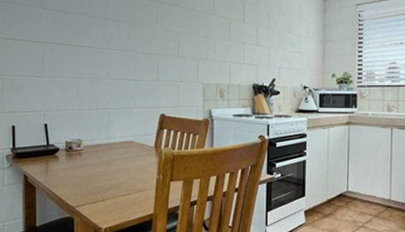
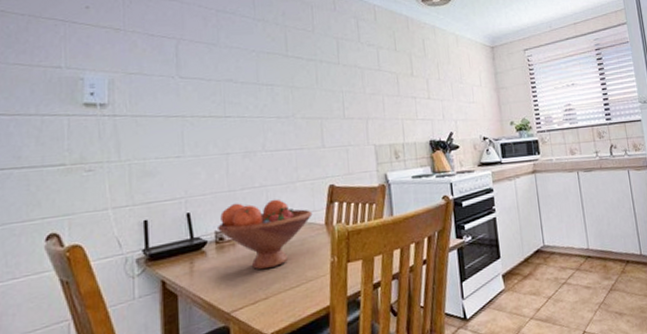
fruit bowl: none [68,120,145,177] -> present [218,199,313,270]

